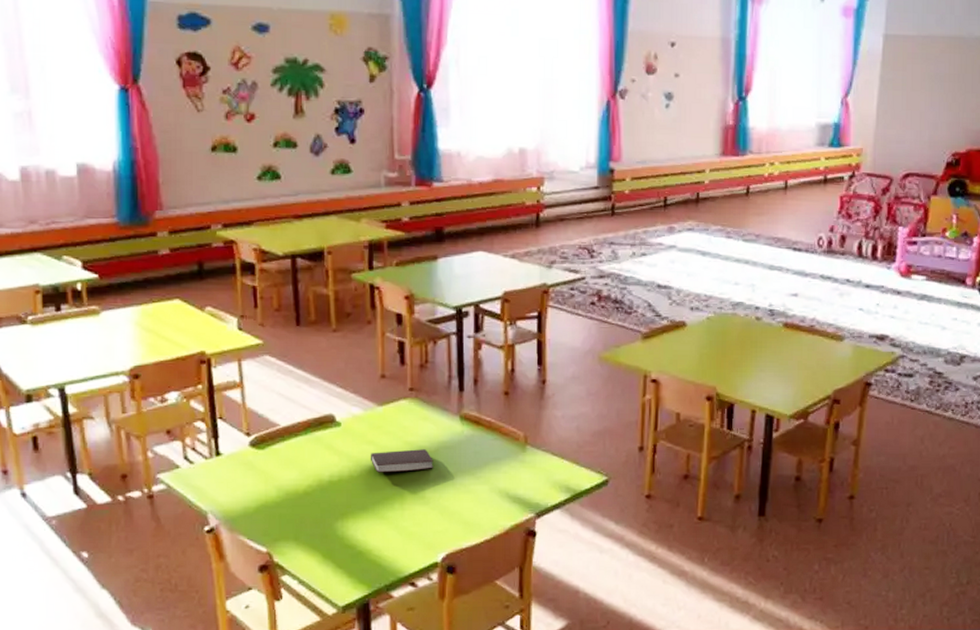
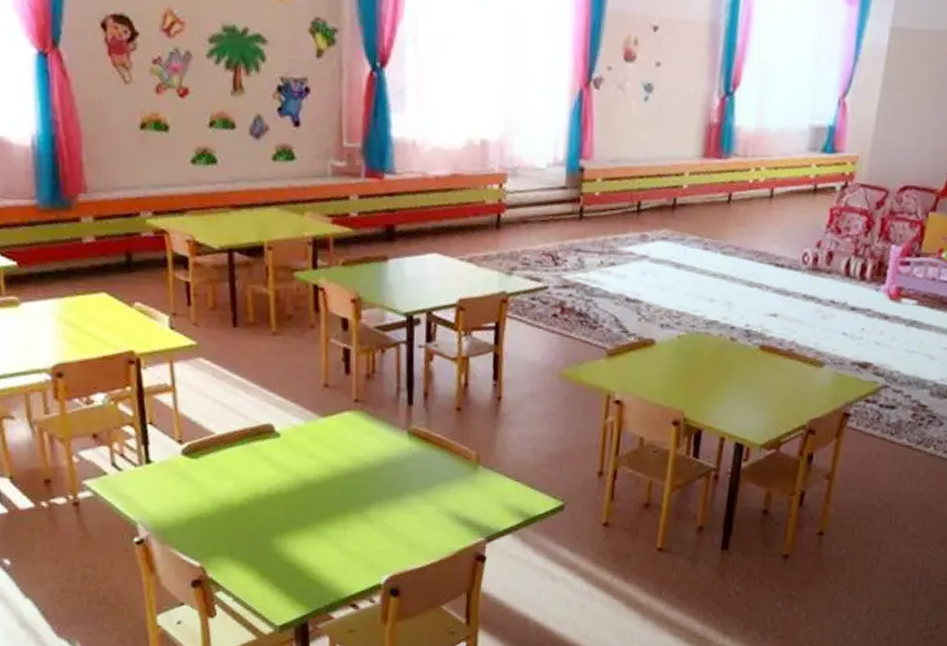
book: present [370,449,433,473] -> none [310,465,379,489]

